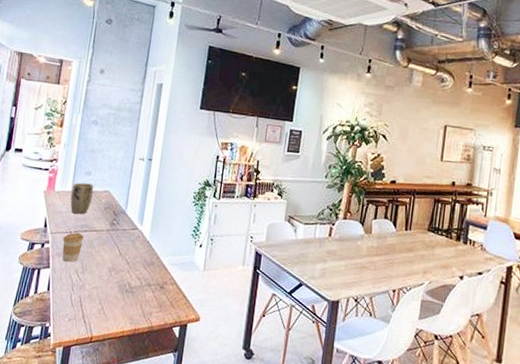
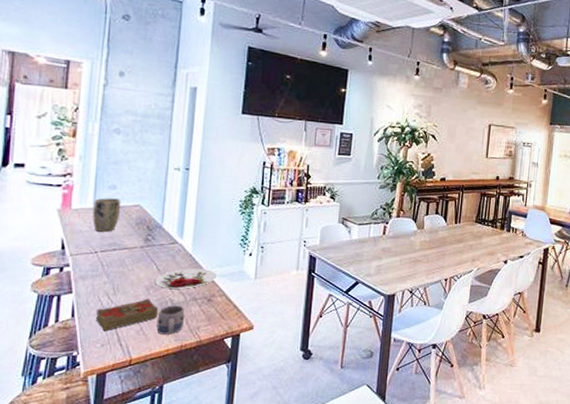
coffee cup: present [62,232,84,262] -> none [86,252,113,284]
book: none [66,279,118,307] -> present [96,298,159,332]
mug: none [115,288,140,317] -> present [156,305,185,335]
plate: none [117,254,170,274] -> present [155,268,217,289]

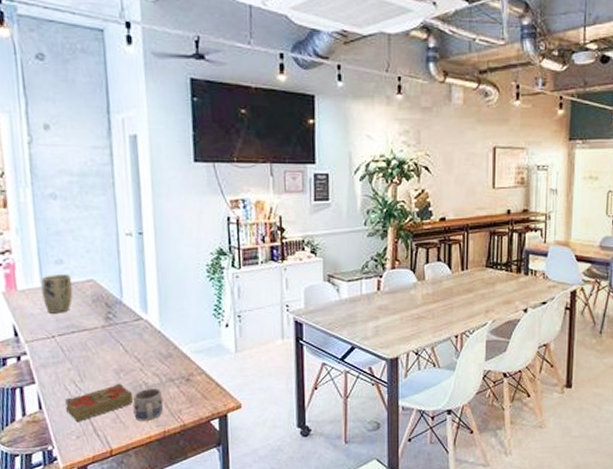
plate: present [155,268,217,289] -> none [124,346,192,371]

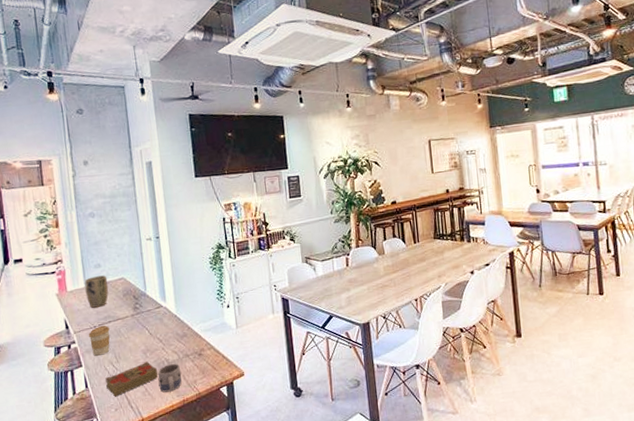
coffee cup: none [44,335,73,372] -> present [88,325,110,356]

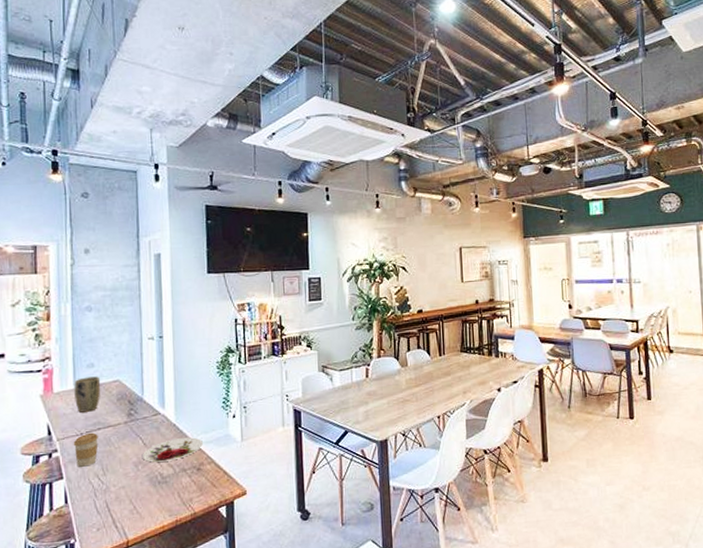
book: present [105,361,158,397] -> none [89,475,150,515]
plate: none [150,326,202,350] -> present [143,437,203,462]
mug: present [157,364,182,393] -> none [149,479,177,511]

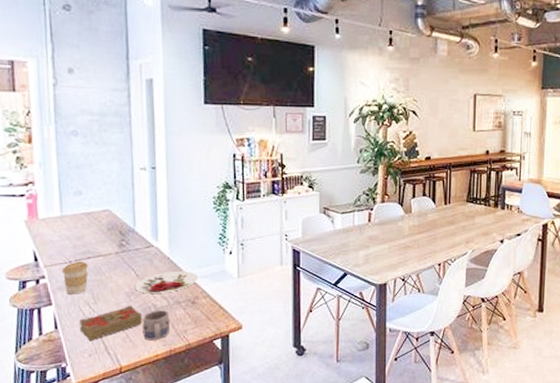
plant pot: present [74,376,101,413] -> none [60,205,90,240]
book: none [89,475,150,515] -> present [79,305,143,341]
mug: none [149,479,177,511] -> present [142,310,171,340]

